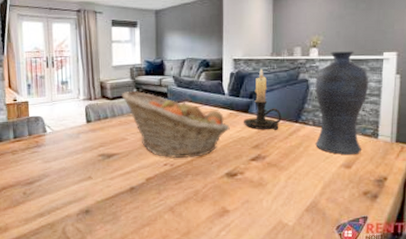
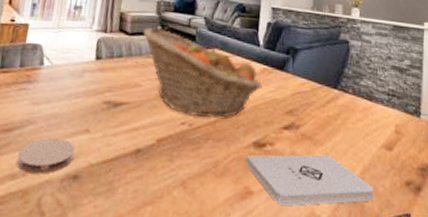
coaster: none [41,185,84,212] -> present [16,137,75,174]
notepad: none [221,177,334,219] -> present [246,154,374,206]
candle holder: present [243,68,282,130] -> none [277,22,320,95]
vase: present [315,51,369,155] -> none [355,14,411,135]

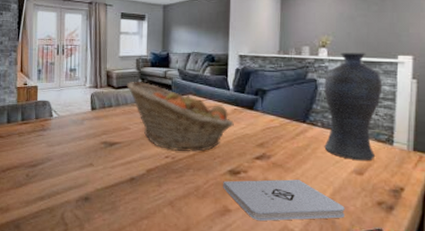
coaster: present [16,137,75,174] -> none [42,170,84,197]
vase: none [355,14,411,135] -> present [324,53,383,161]

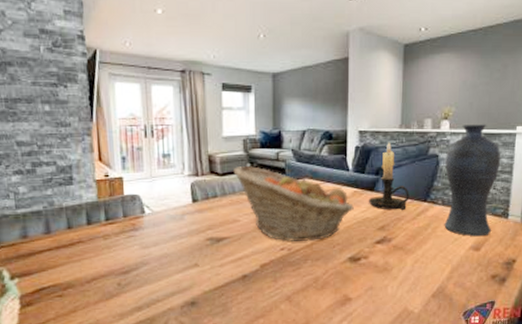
notepad: present [223,179,345,221] -> none [343,261,462,307]
candle holder: none [247,66,288,129] -> present [368,142,409,210]

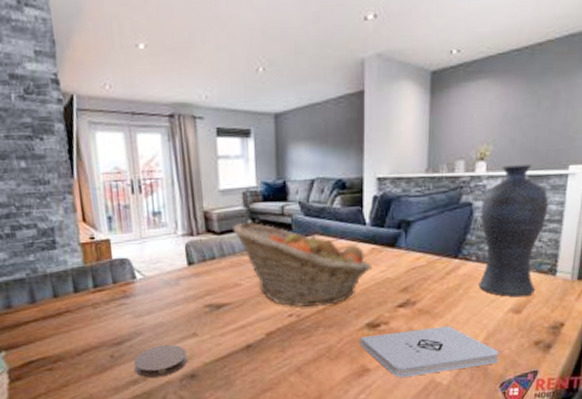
coaster: none [139,274,189,305] -> present [133,344,188,378]
notepad: none [343,261,462,307] -> present [360,326,499,378]
candle holder: present [368,142,409,210] -> none [388,189,437,269]

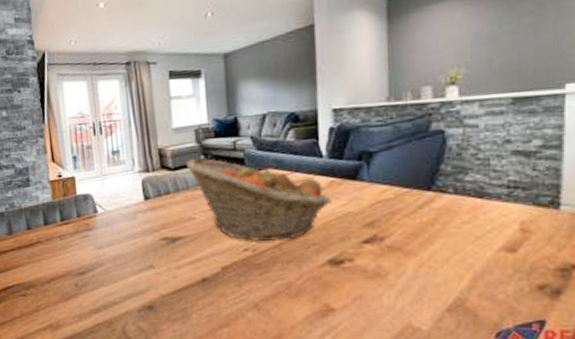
coaster: present [133,344,188,378] -> none [95,275,145,307]
notepad: present [360,326,499,378] -> none [322,265,491,321]
vase: present [478,164,549,298] -> none [456,85,543,234]

